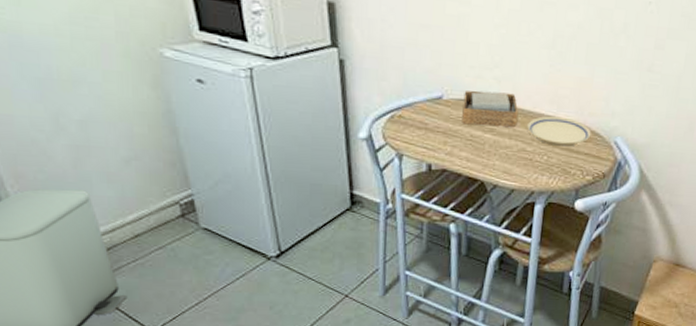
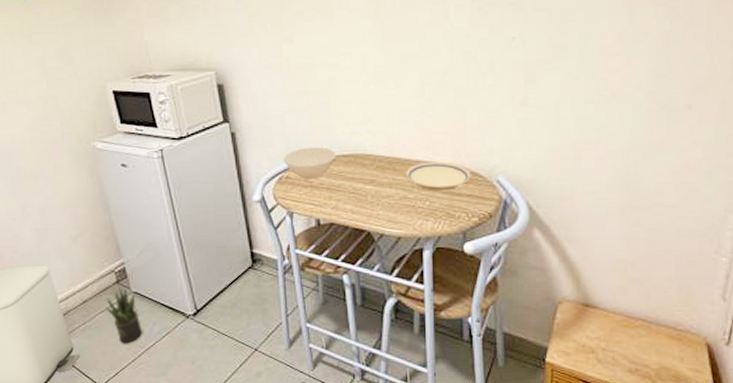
potted plant: none [163,222,210,286] -> present [104,287,142,344]
bowl: none [397,86,458,122] -> present [283,146,337,180]
napkin holder: present [462,90,519,128] -> none [342,144,396,179]

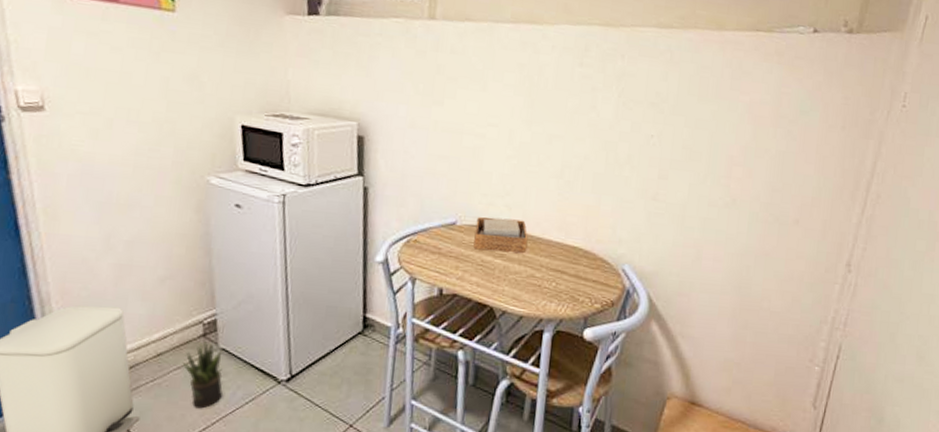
bowl: present [283,146,337,180] -> none [414,212,470,247]
napkin holder: none [342,144,396,179] -> present [473,216,528,253]
plate: present [406,161,471,190] -> none [536,242,599,273]

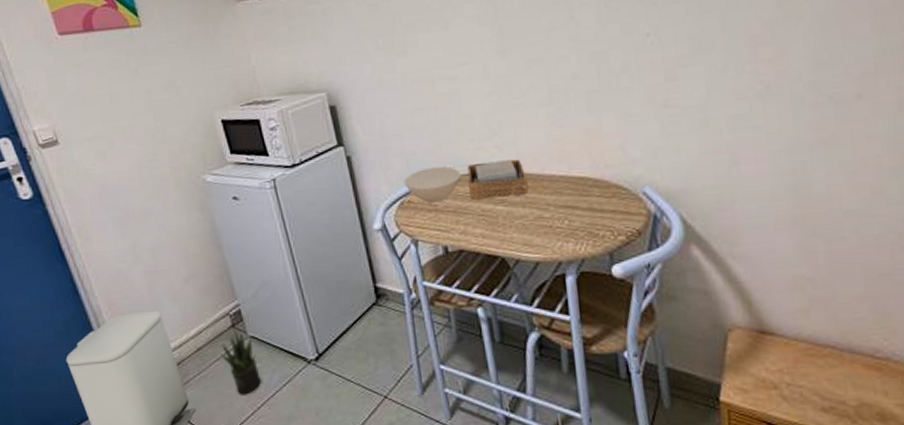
bowl: none [414,212,470,247] -> present [404,166,462,203]

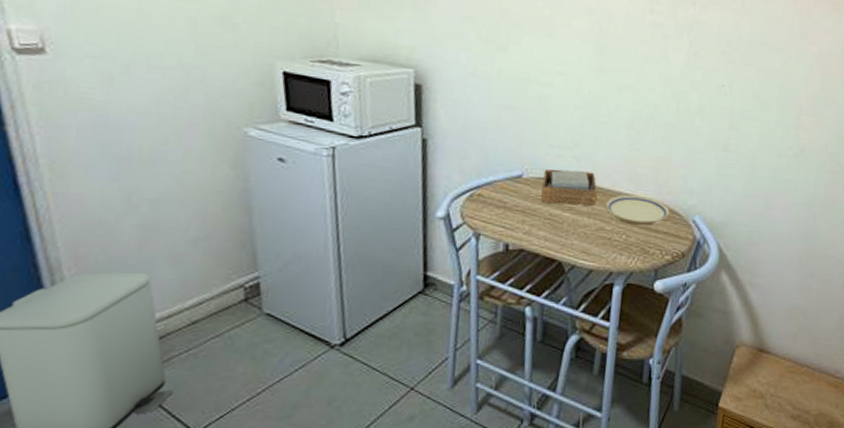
potted plant: present [220,332,261,395] -> none [221,307,269,379]
bowl: present [404,166,462,203] -> none [478,164,537,201]
plate: none [539,174,613,207] -> present [606,194,670,225]

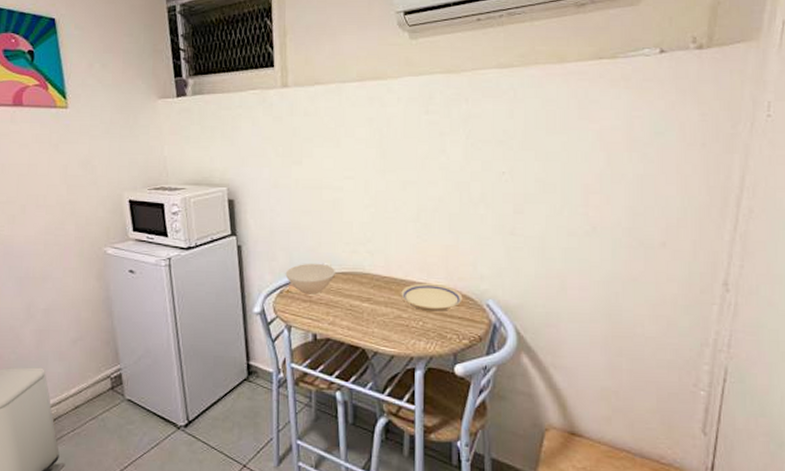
bowl: none [478,164,537,201] -> present [285,263,336,295]
napkin holder: present [541,169,598,206] -> none [341,264,392,296]

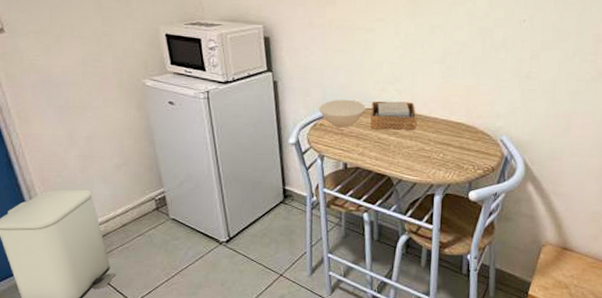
napkin holder: none [341,264,392,296] -> present [370,101,417,131]
plate: present [401,283,463,311] -> none [425,119,480,145]

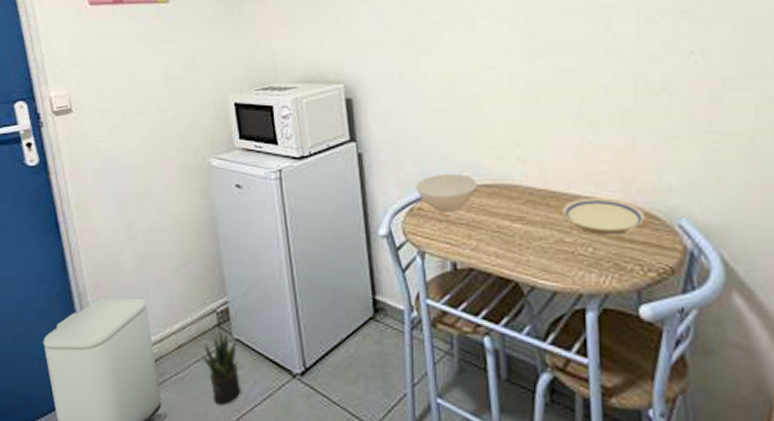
potted plant: none [143,214,177,266] -> present [201,332,240,405]
napkin holder: present [370,101,417,131] -> none [485,173,550,215]
plate: none [425,119,480,145] -> present [562,197,645,234]

